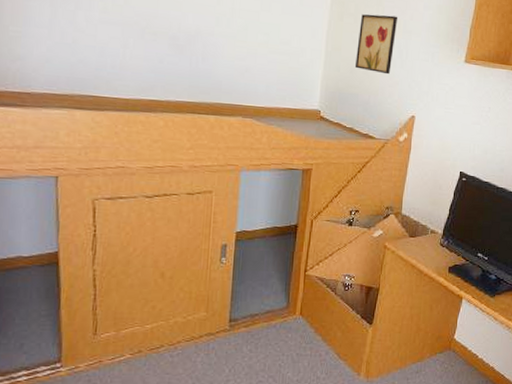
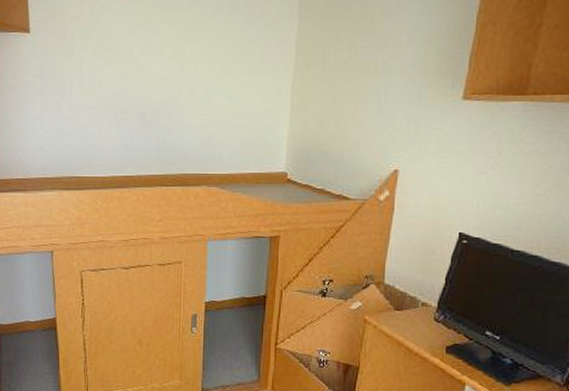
wall art: present [355,14,399,75] -> none [325,56,375,125]

